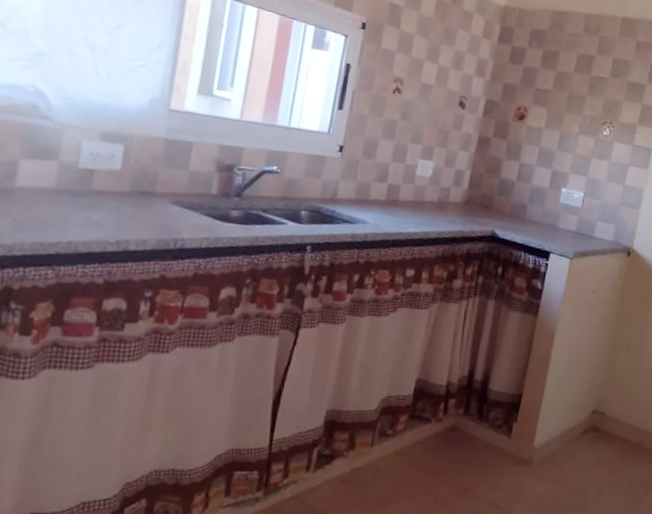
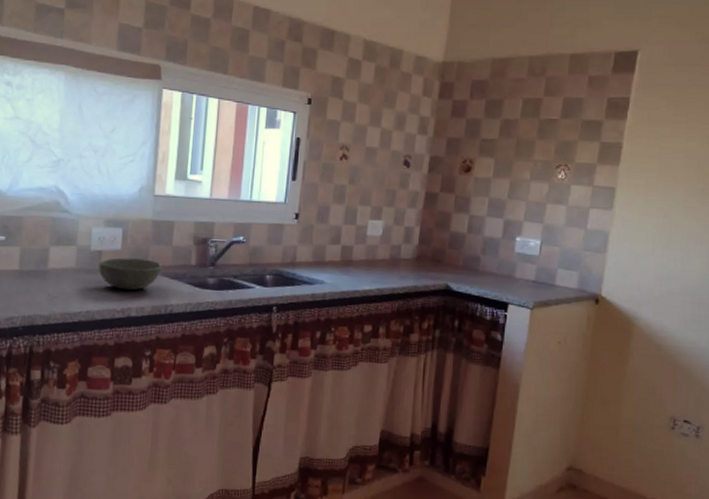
bowl: none [88,179,174,220] -> present [98,257,162,291]

